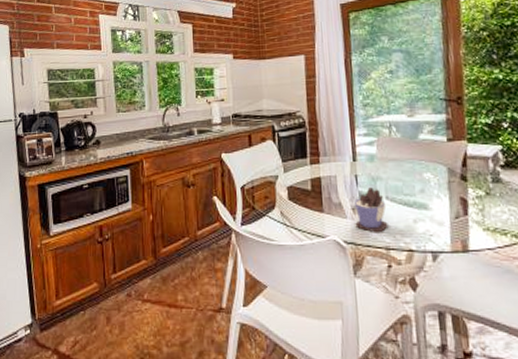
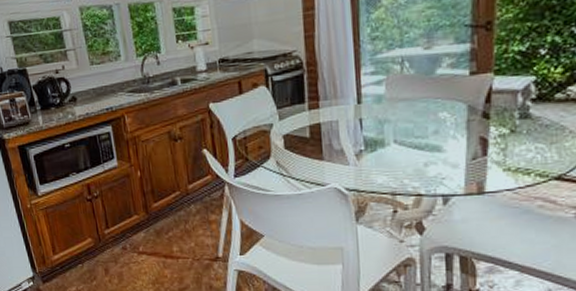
cup: present [355,187,389,233] -> none [358,131,396,179]

